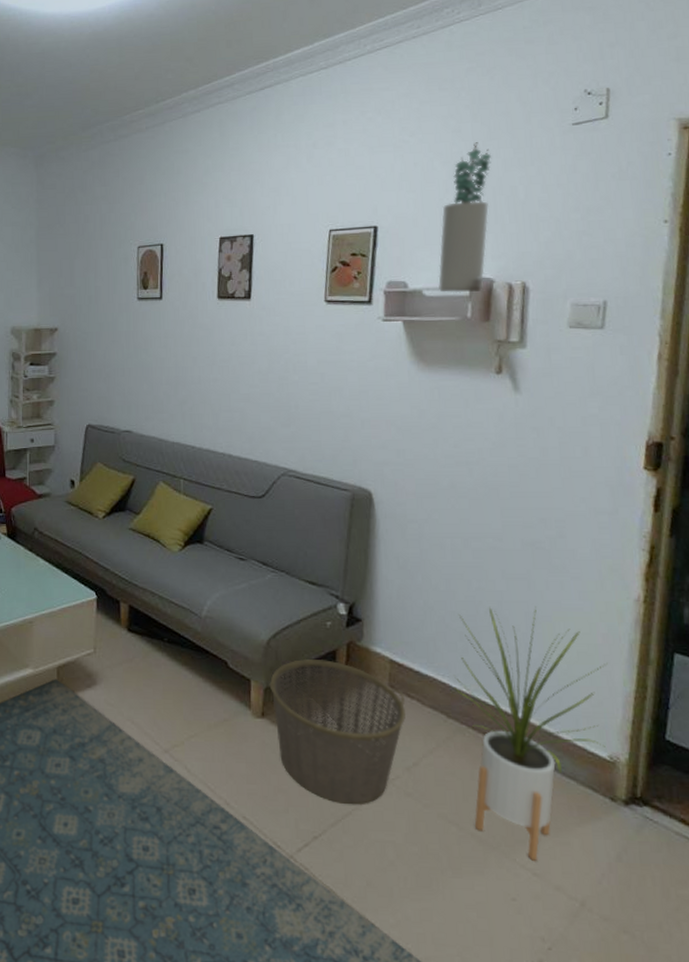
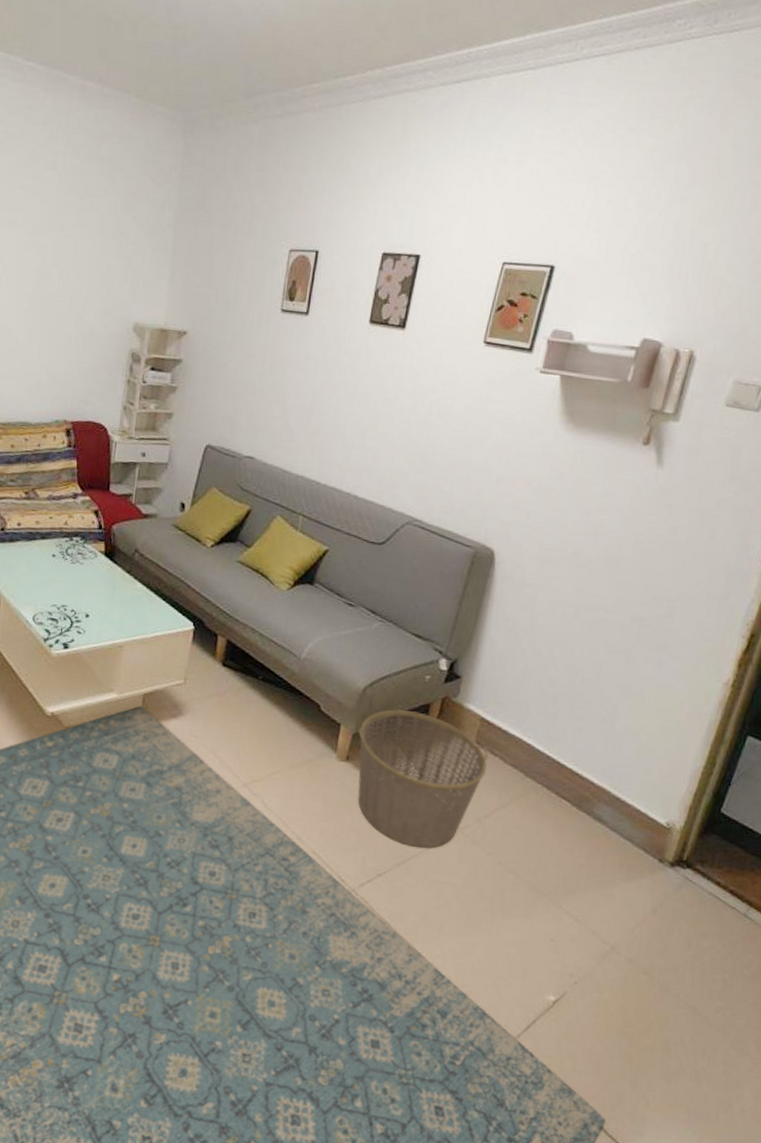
vase: present [437,142,492,293] -> none [604,186,691,355]
house plant: present [454,606,608,861] -> none [530,677,685,909]

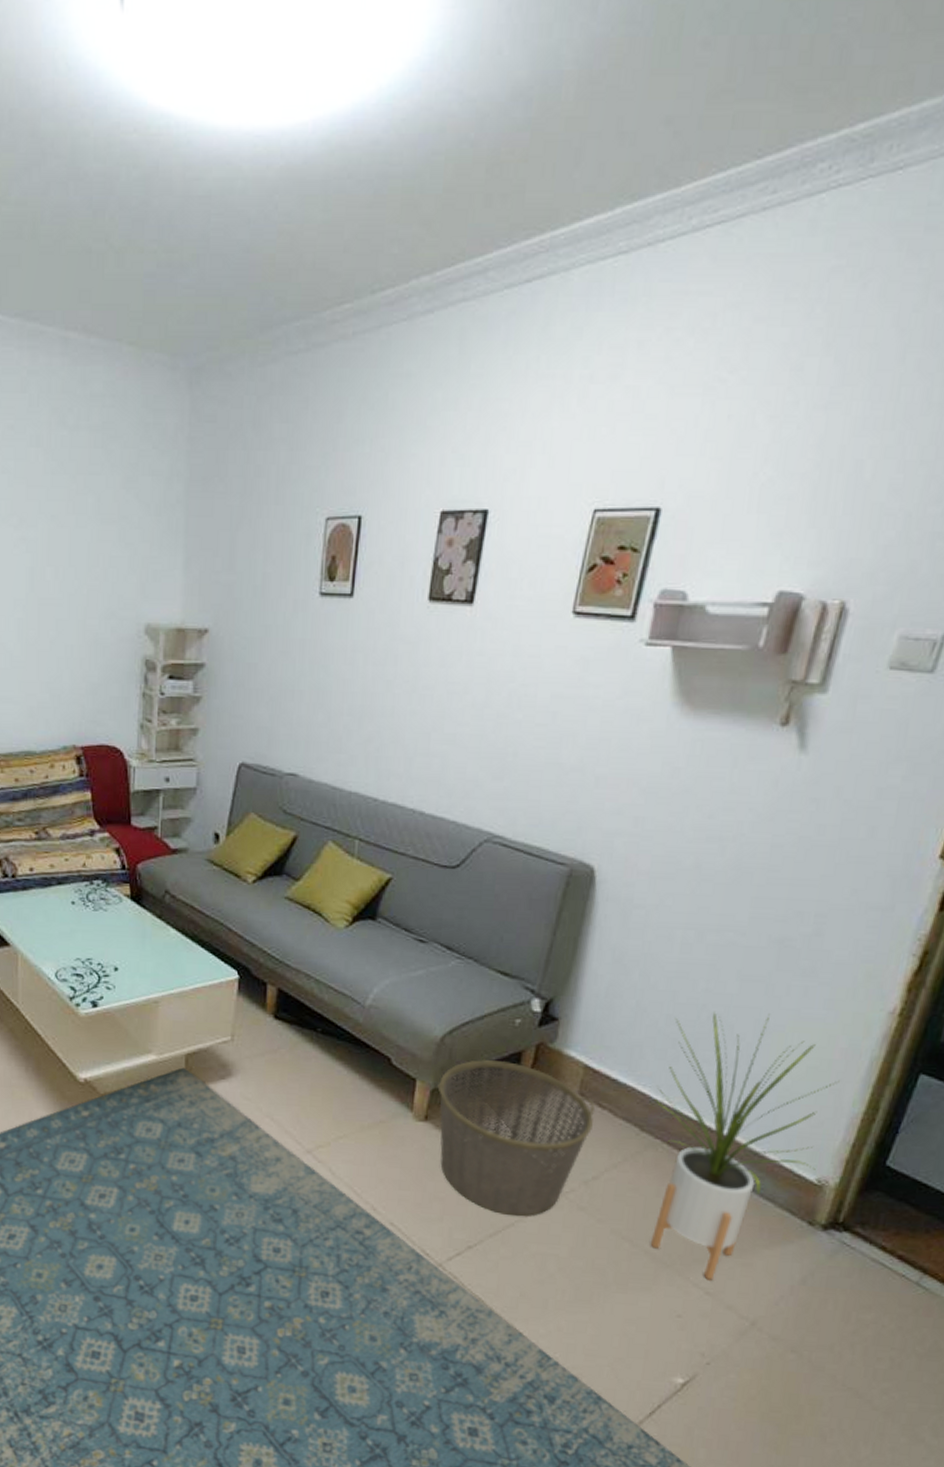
house plant: none [530,677,685,909] -> present [650,1012,840,1280]

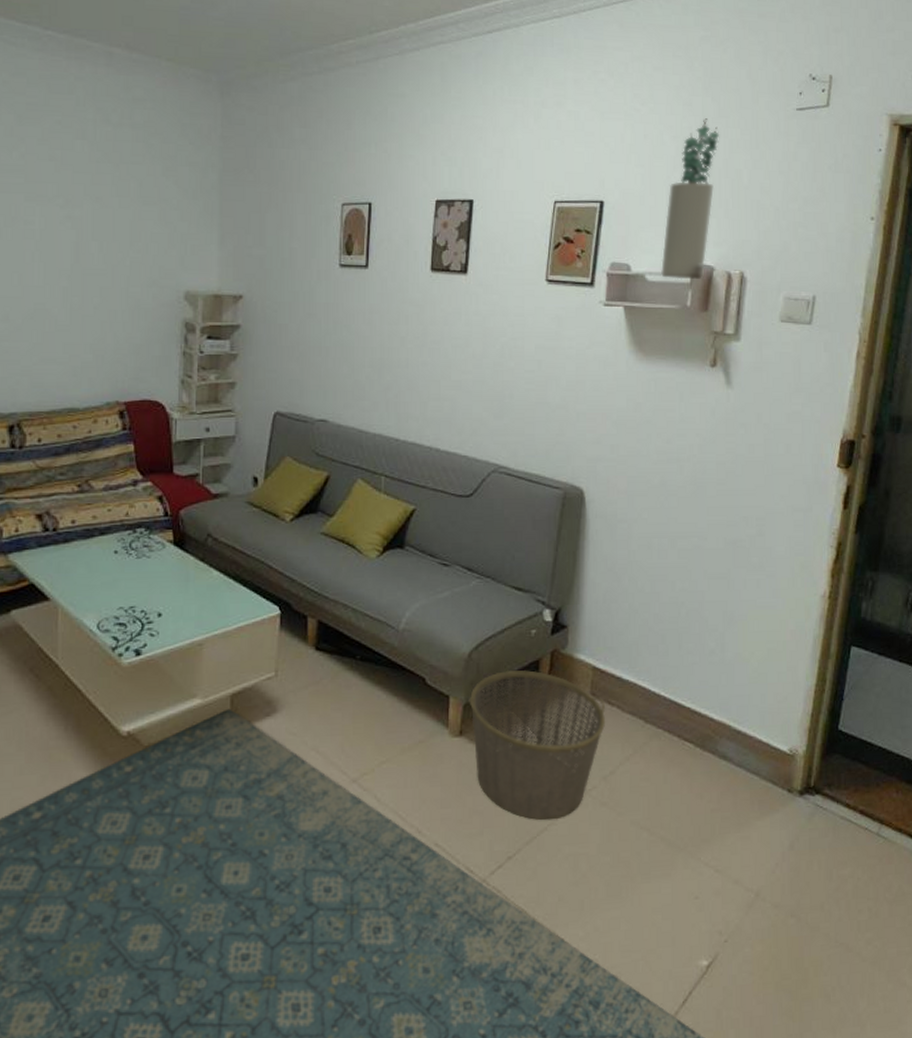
house plant: present [650,1012,840,1280] -> none [653,605,794,858]
vase: none [727,388,839,612] -> present [660,118,720,280]

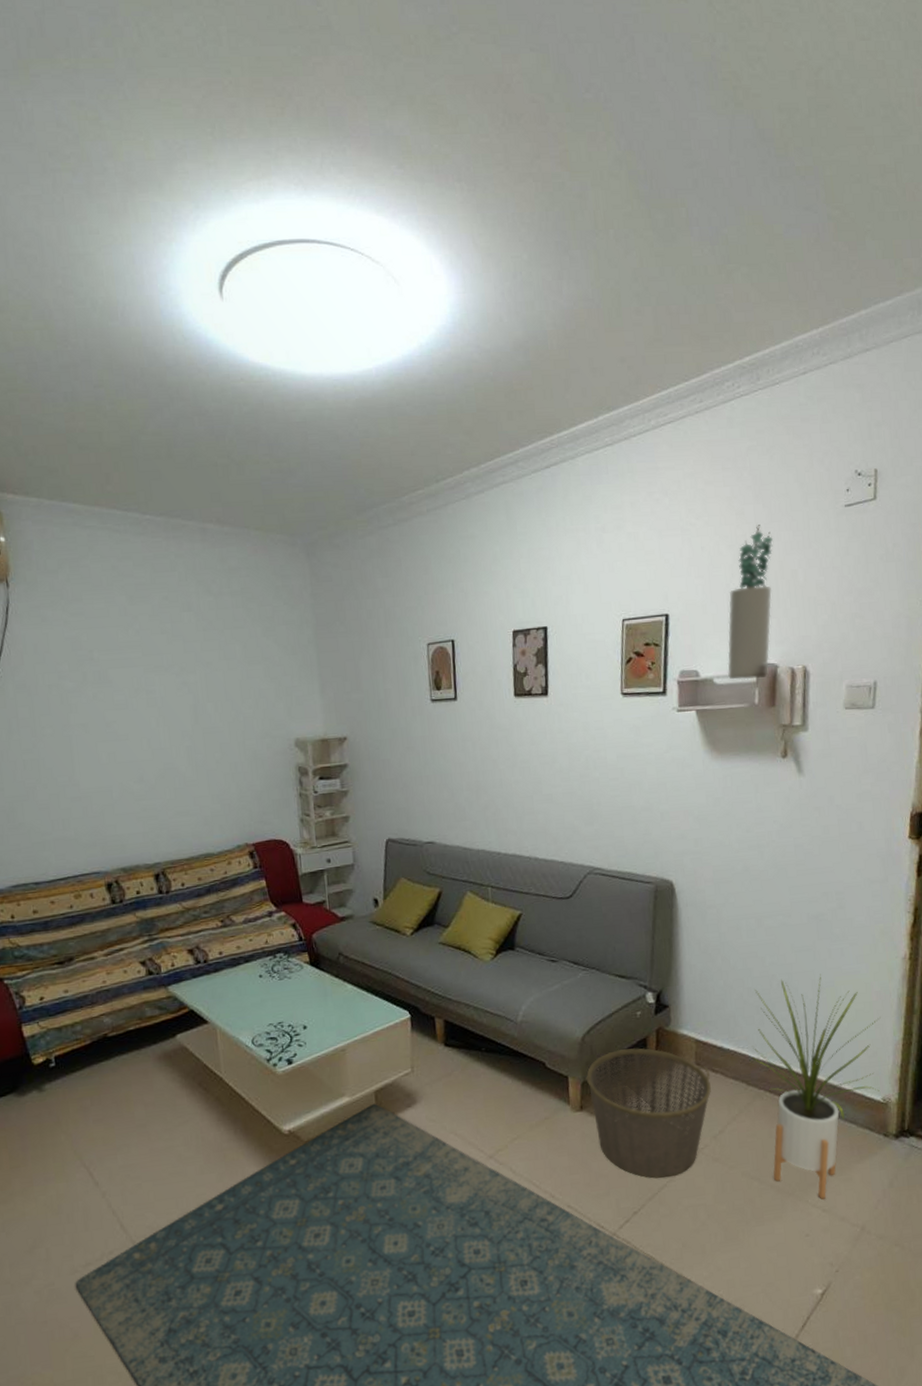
house plant: none [653,605,794,858] -> present [752,974,881,1199]

